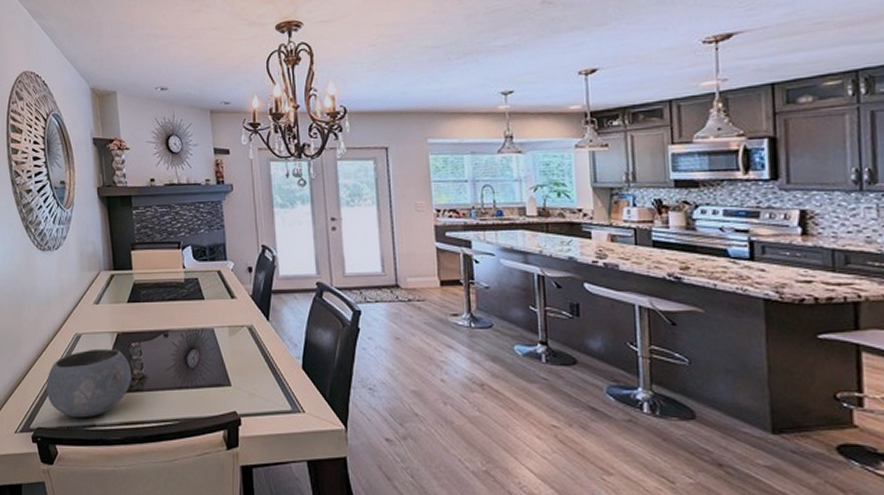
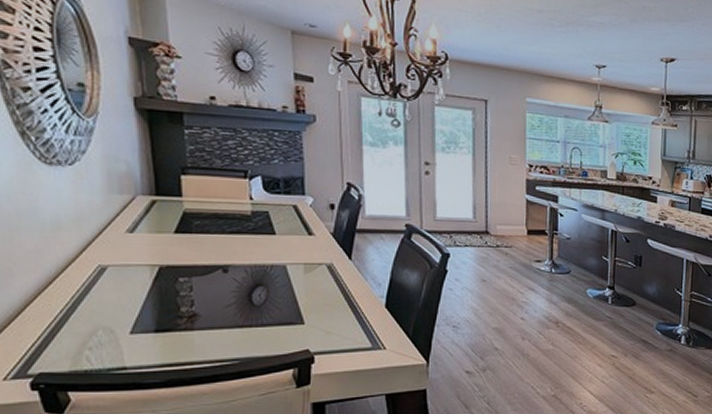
bowl: present [47,348,132,418] -> none [54,283,178,361]

